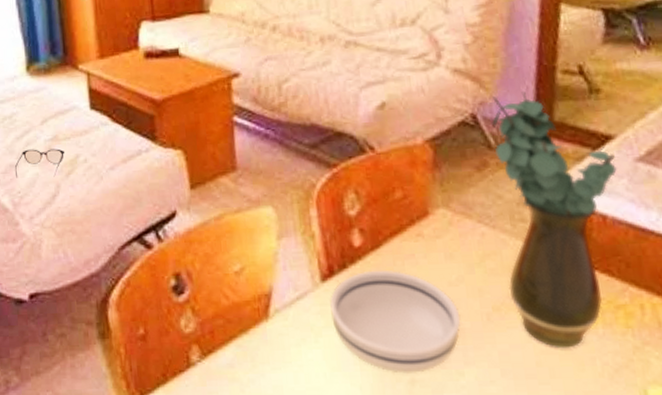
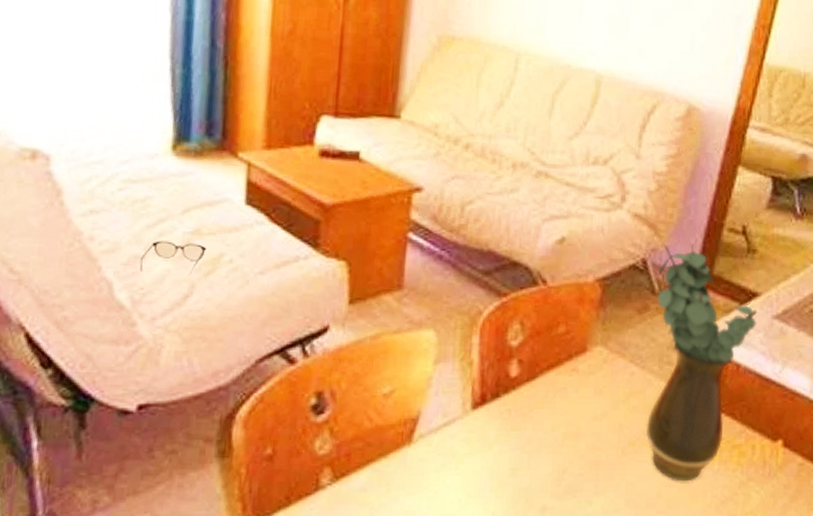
bowl: present [330,270,461,373] -> none [476,401,599,501]

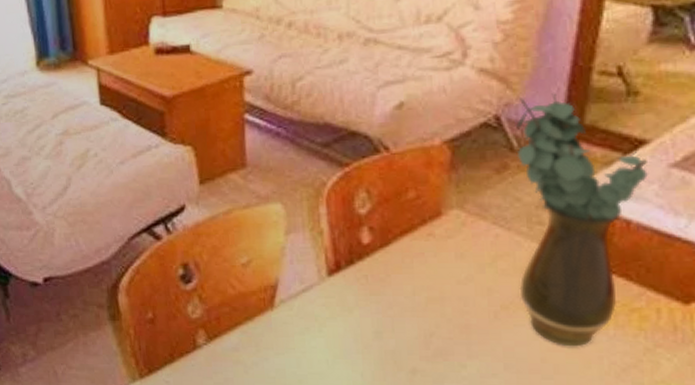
spectacles: present [139,240,206,276] -> none [27,142,75,170]

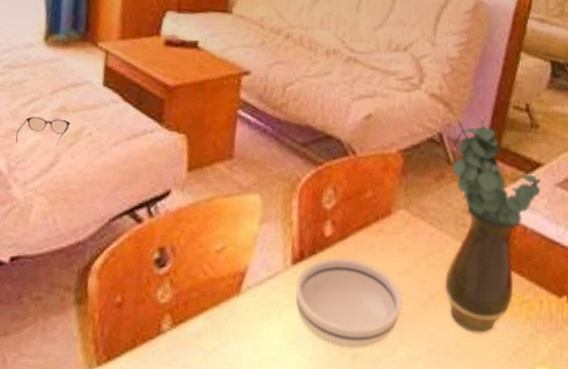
spectacles: none [27,142,75,170] -> present [15,116,70,146]
bowl: none [335,266,467,364] -> present [295,258,403,349]

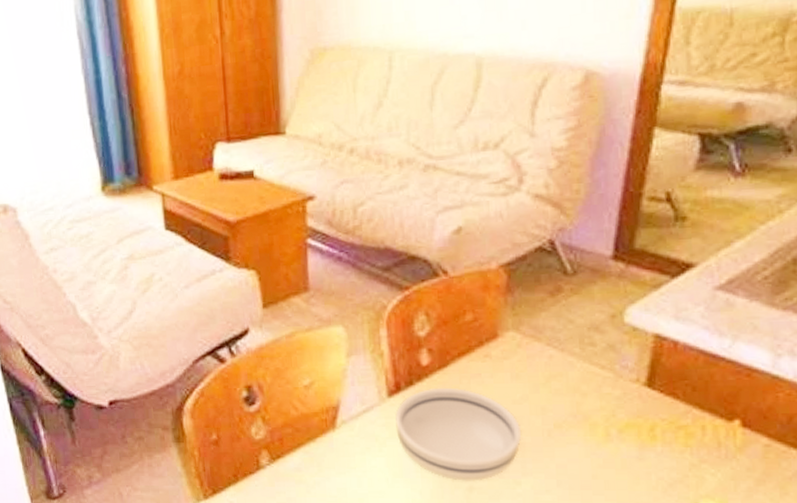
spectacles: present [15,116,70,146] -> none [92,267,140,295]
vase: present [444,119,541,332] -> none [570,218,694,462]

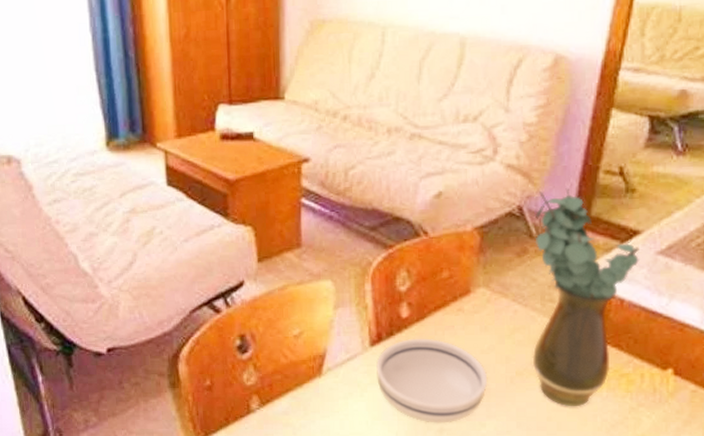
vase: none [570,218,694,462] -> present [532,188,639,406]

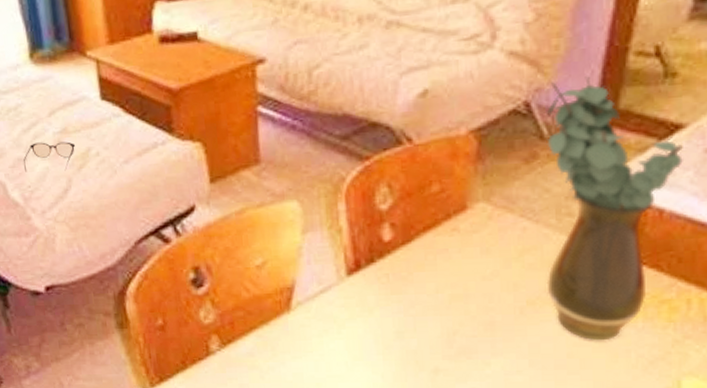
spectacles: none [94,220,141,246] -> present [23,141,75,172]
bowl: present [376,338,488,423] -> none [355,264,492,363]

